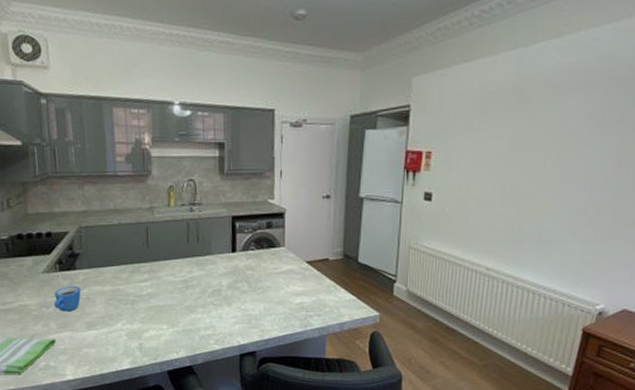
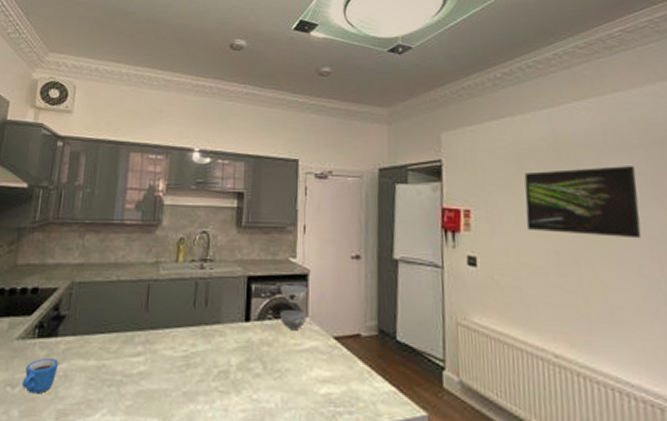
bowl: none [260,221,285,258] -> present [279,284,308,331]
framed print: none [480,105,590,172] -> present [524,166,642,239]

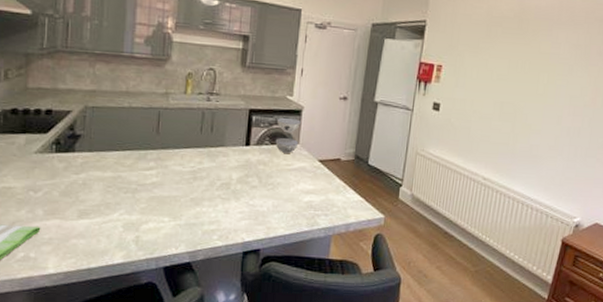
mug: present [22,359,59,394] -> none [45,169,78,198]
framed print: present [524,166,642,239] -> none [483,37,576,97]

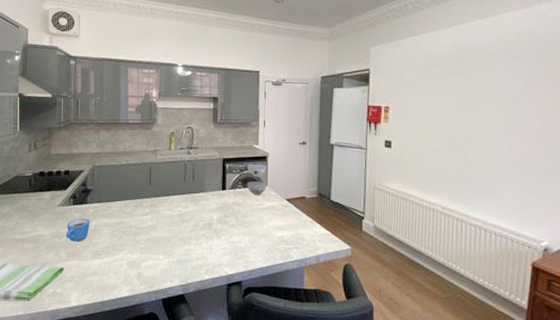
mug: none [45,169,78,198] -> present [66,219,90,242]

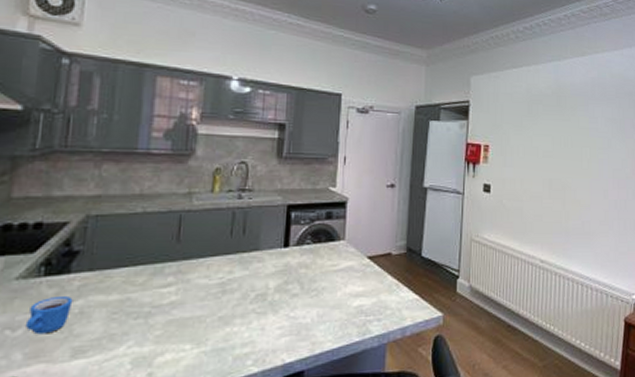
bowl: present [247,163,267,196] -> none [318,211,346,253]

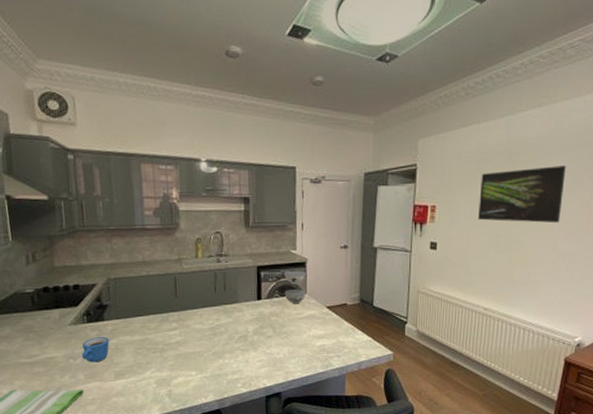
bowl: none [318,211,346,253] -> present [284,270,307,304]
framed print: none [530,112,611,170] -> present [477,165,566,223]

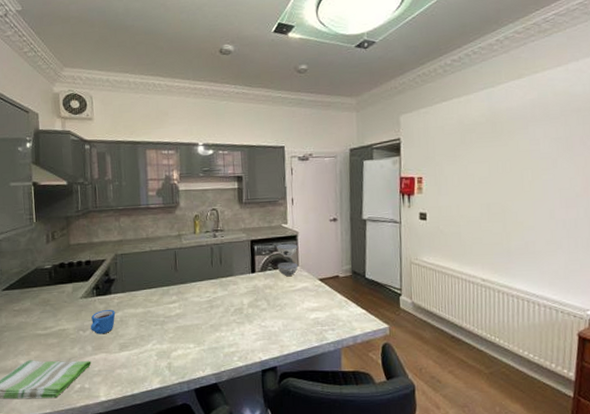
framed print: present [477,165,566,223] -> none [466,132,555,190]

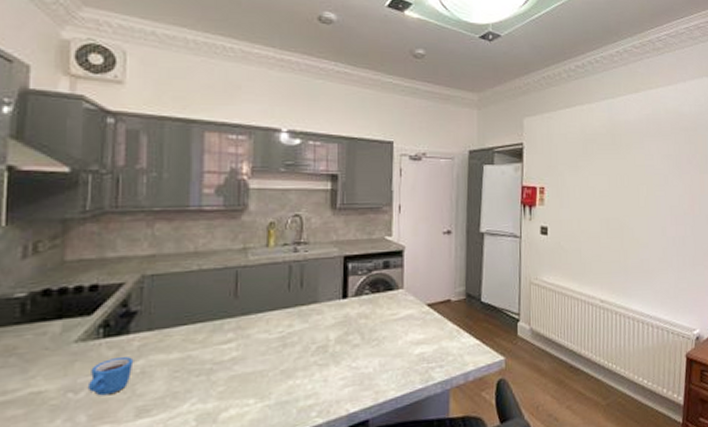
bowl: present [277,243,299,277] -> none [376,260,403,303]

